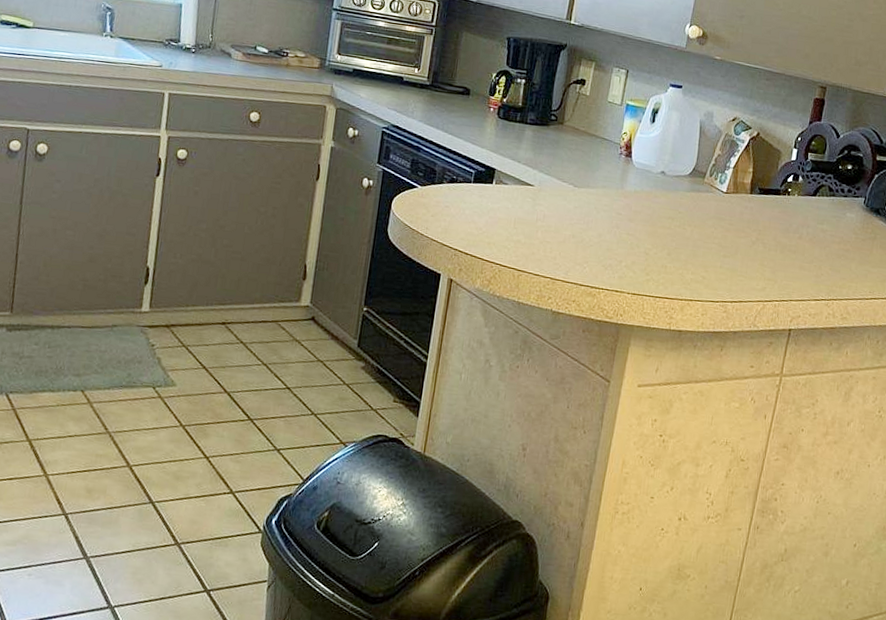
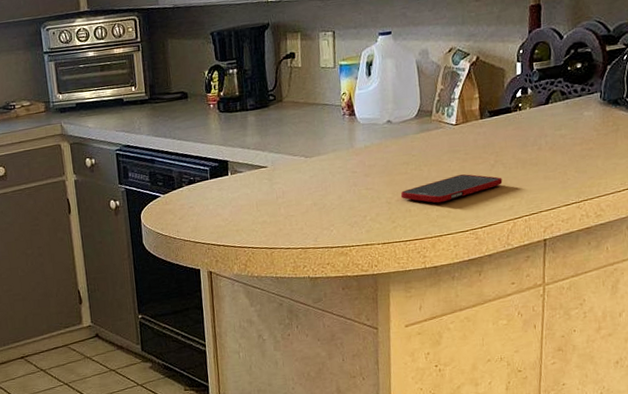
cell phone: none [659,243,760,267] -> present [400,174,503,203]

